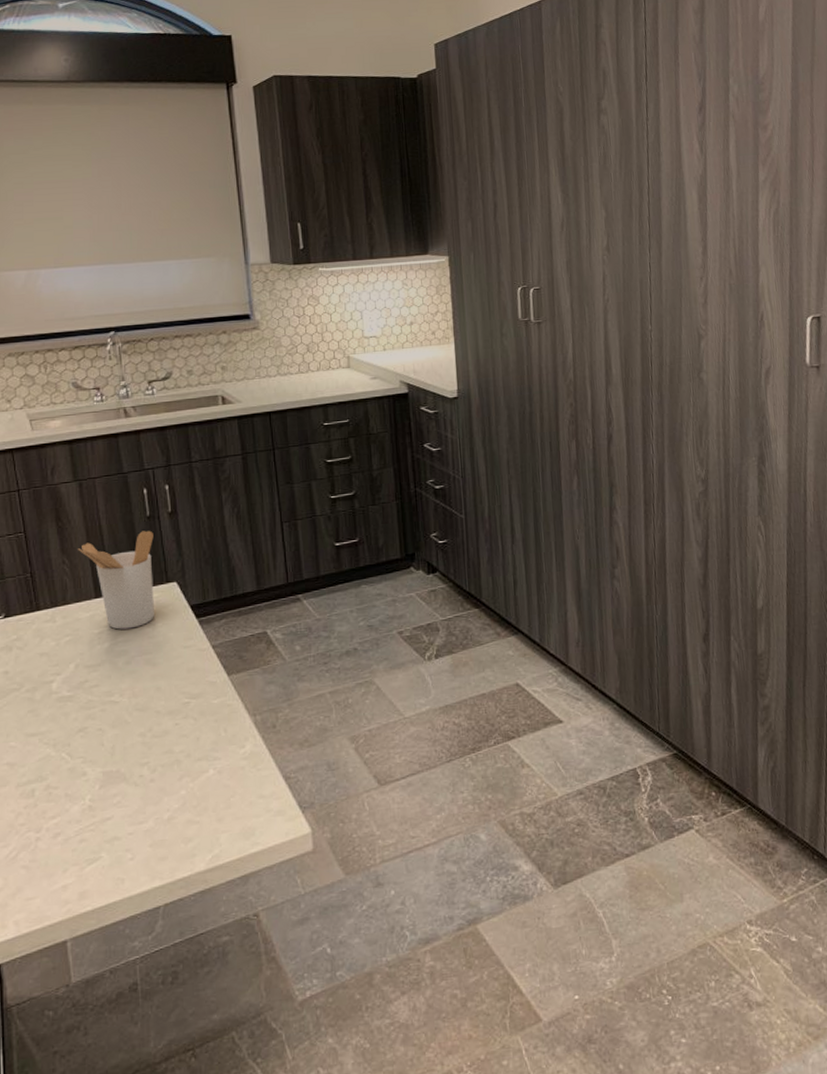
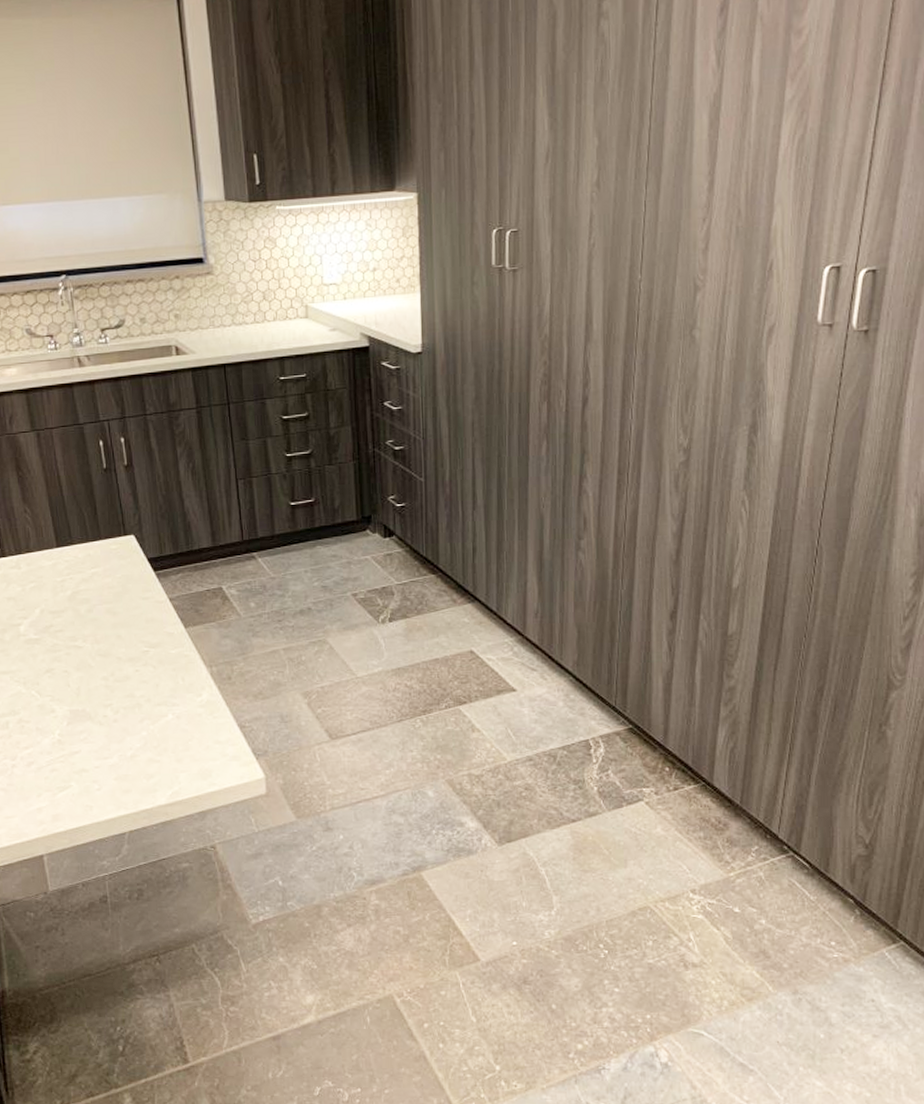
utensil holder: present [78,530,154,630] -> none [38,483,113,579]

